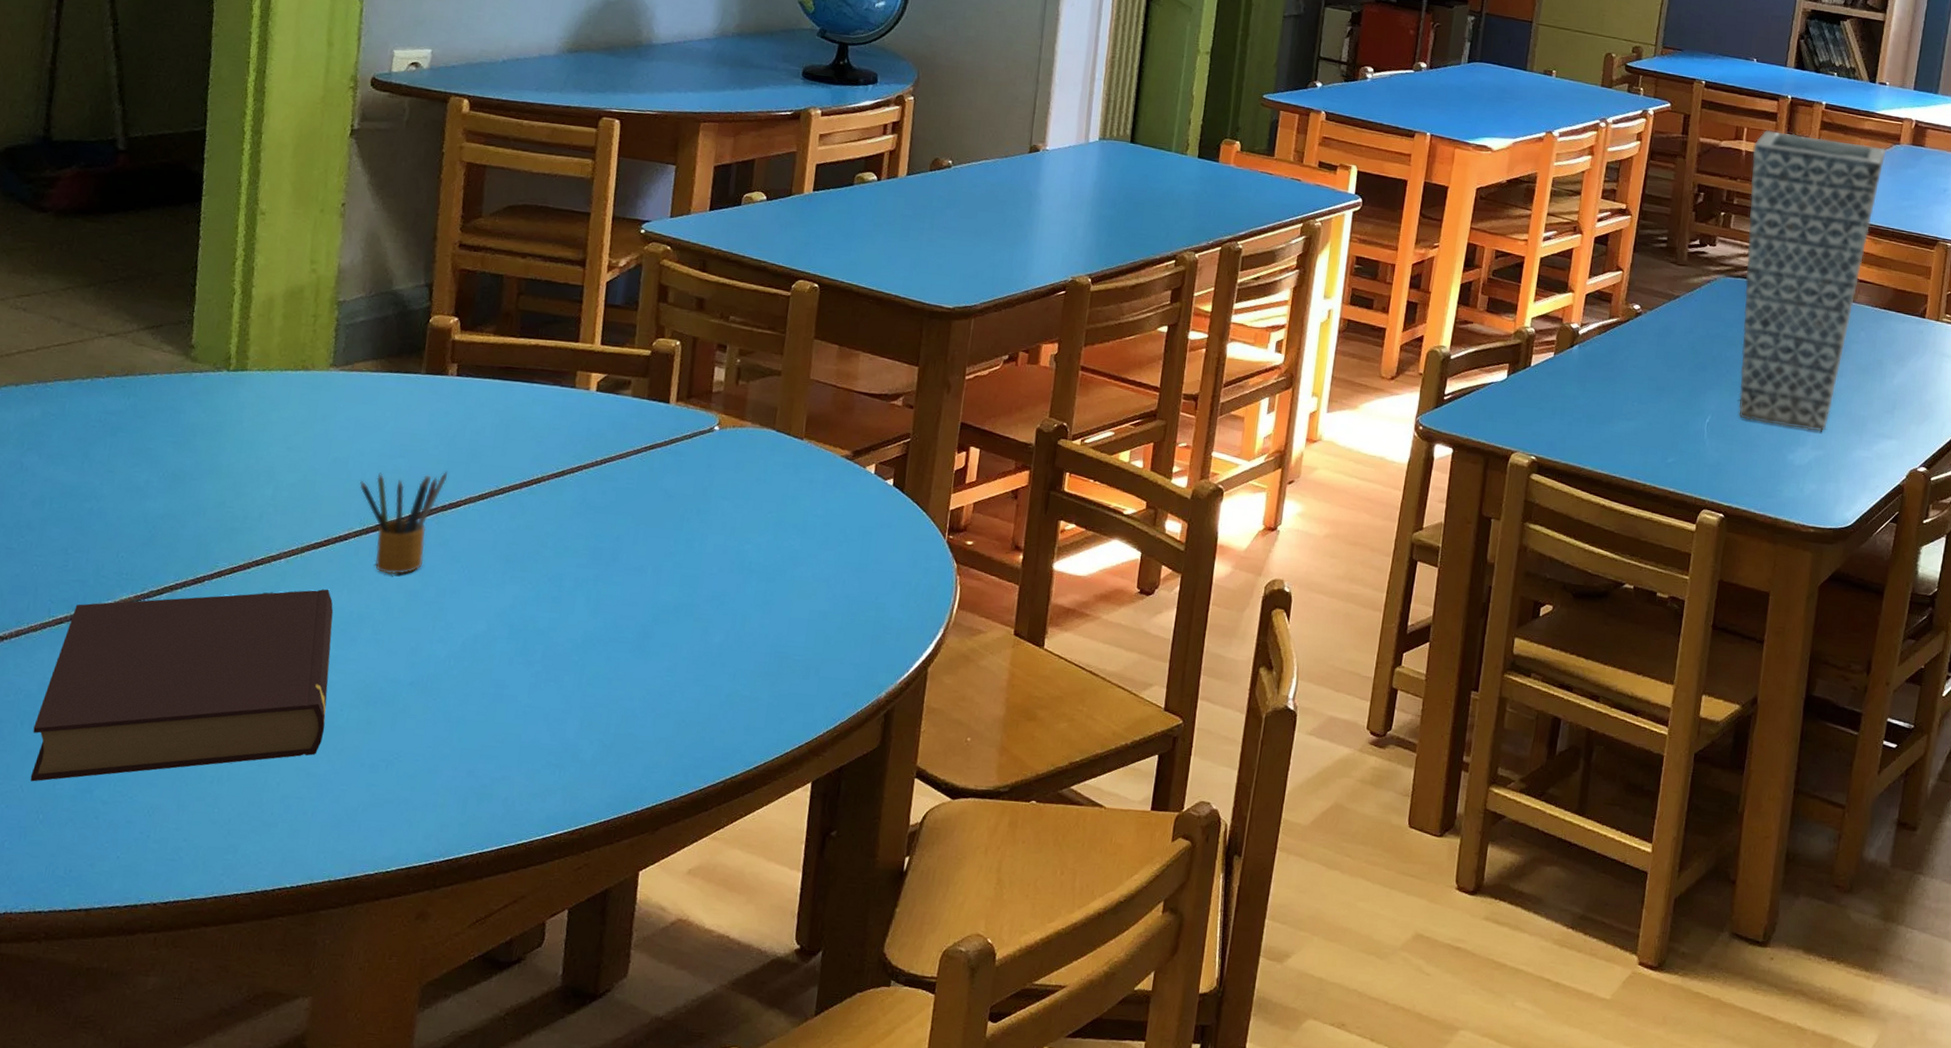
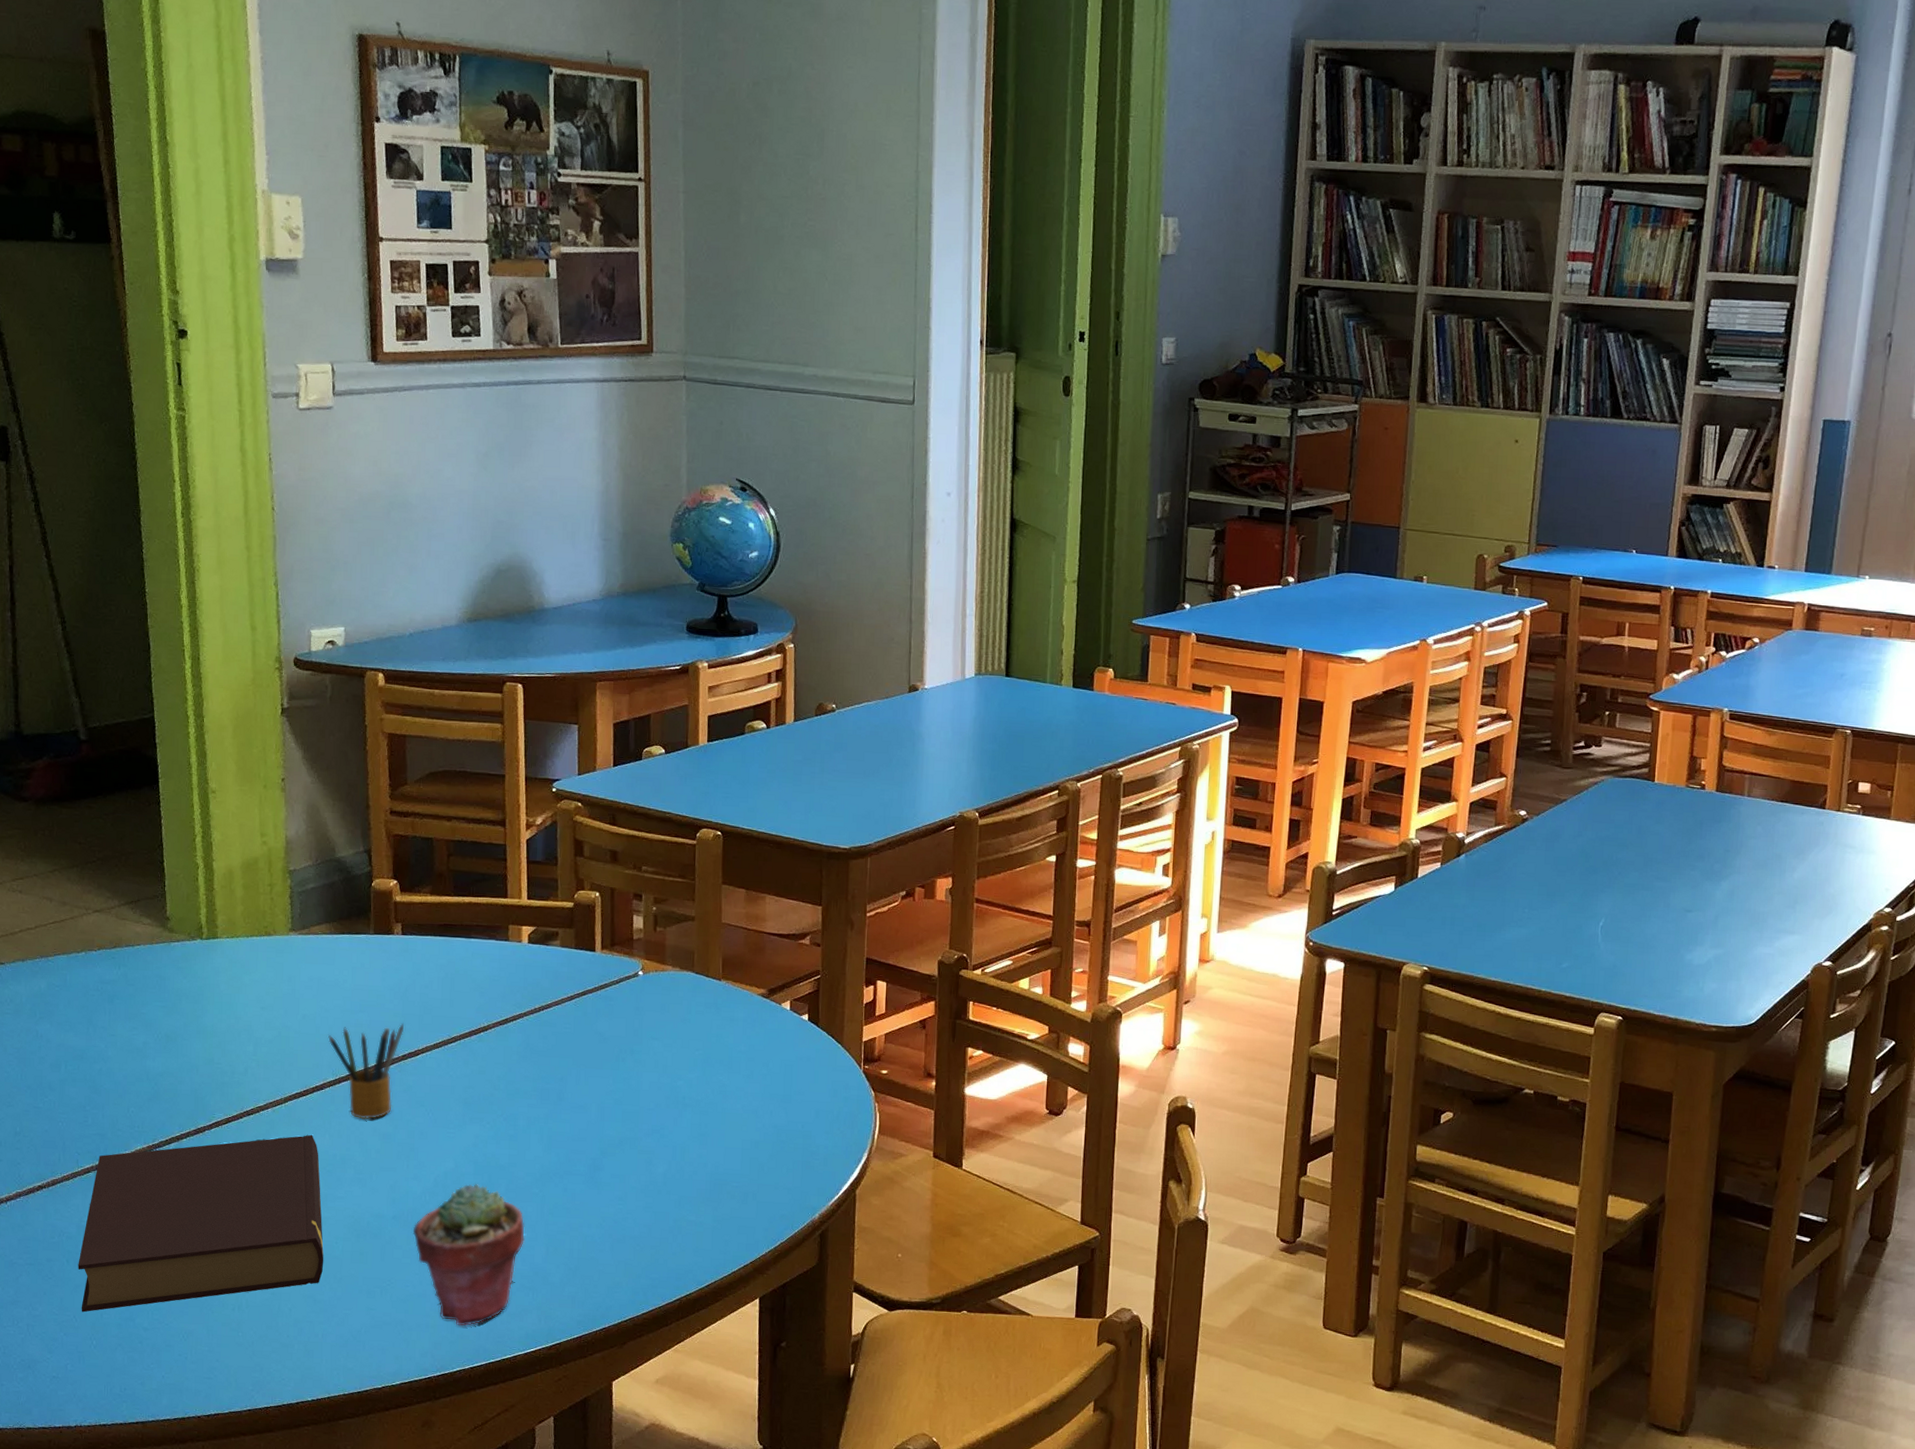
potted succulent: none [430,648,559,807] -> present [412,1183,525,1327]
vase: present [1738,129,1886,432] -> none [1632,623,1777,930]

